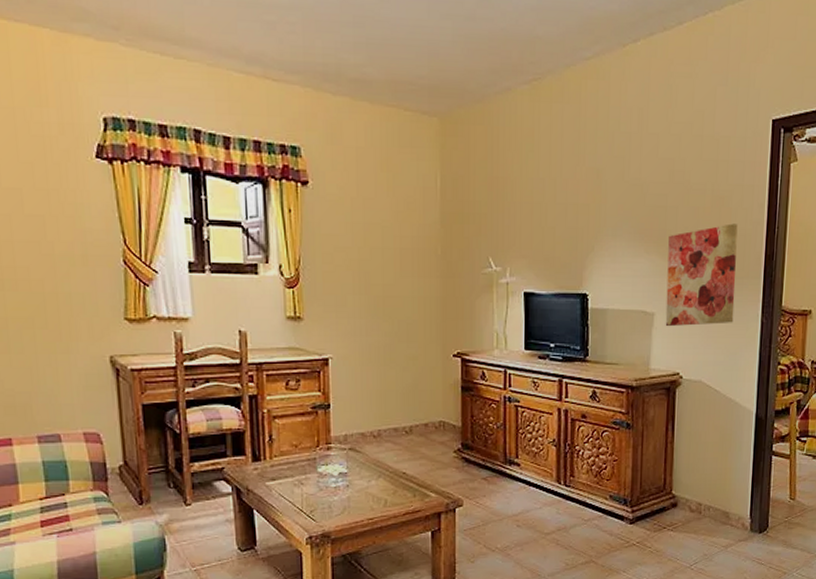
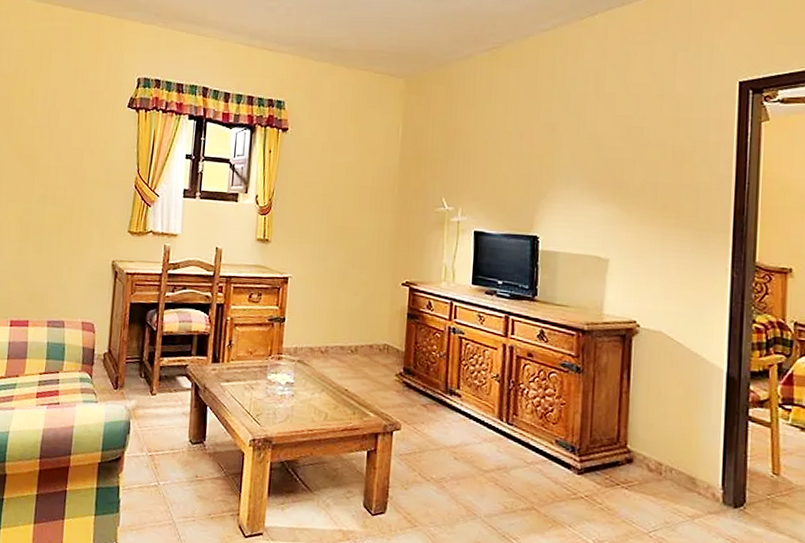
wall art: present [665,223,738,327] -> none [620,177,702,275]

